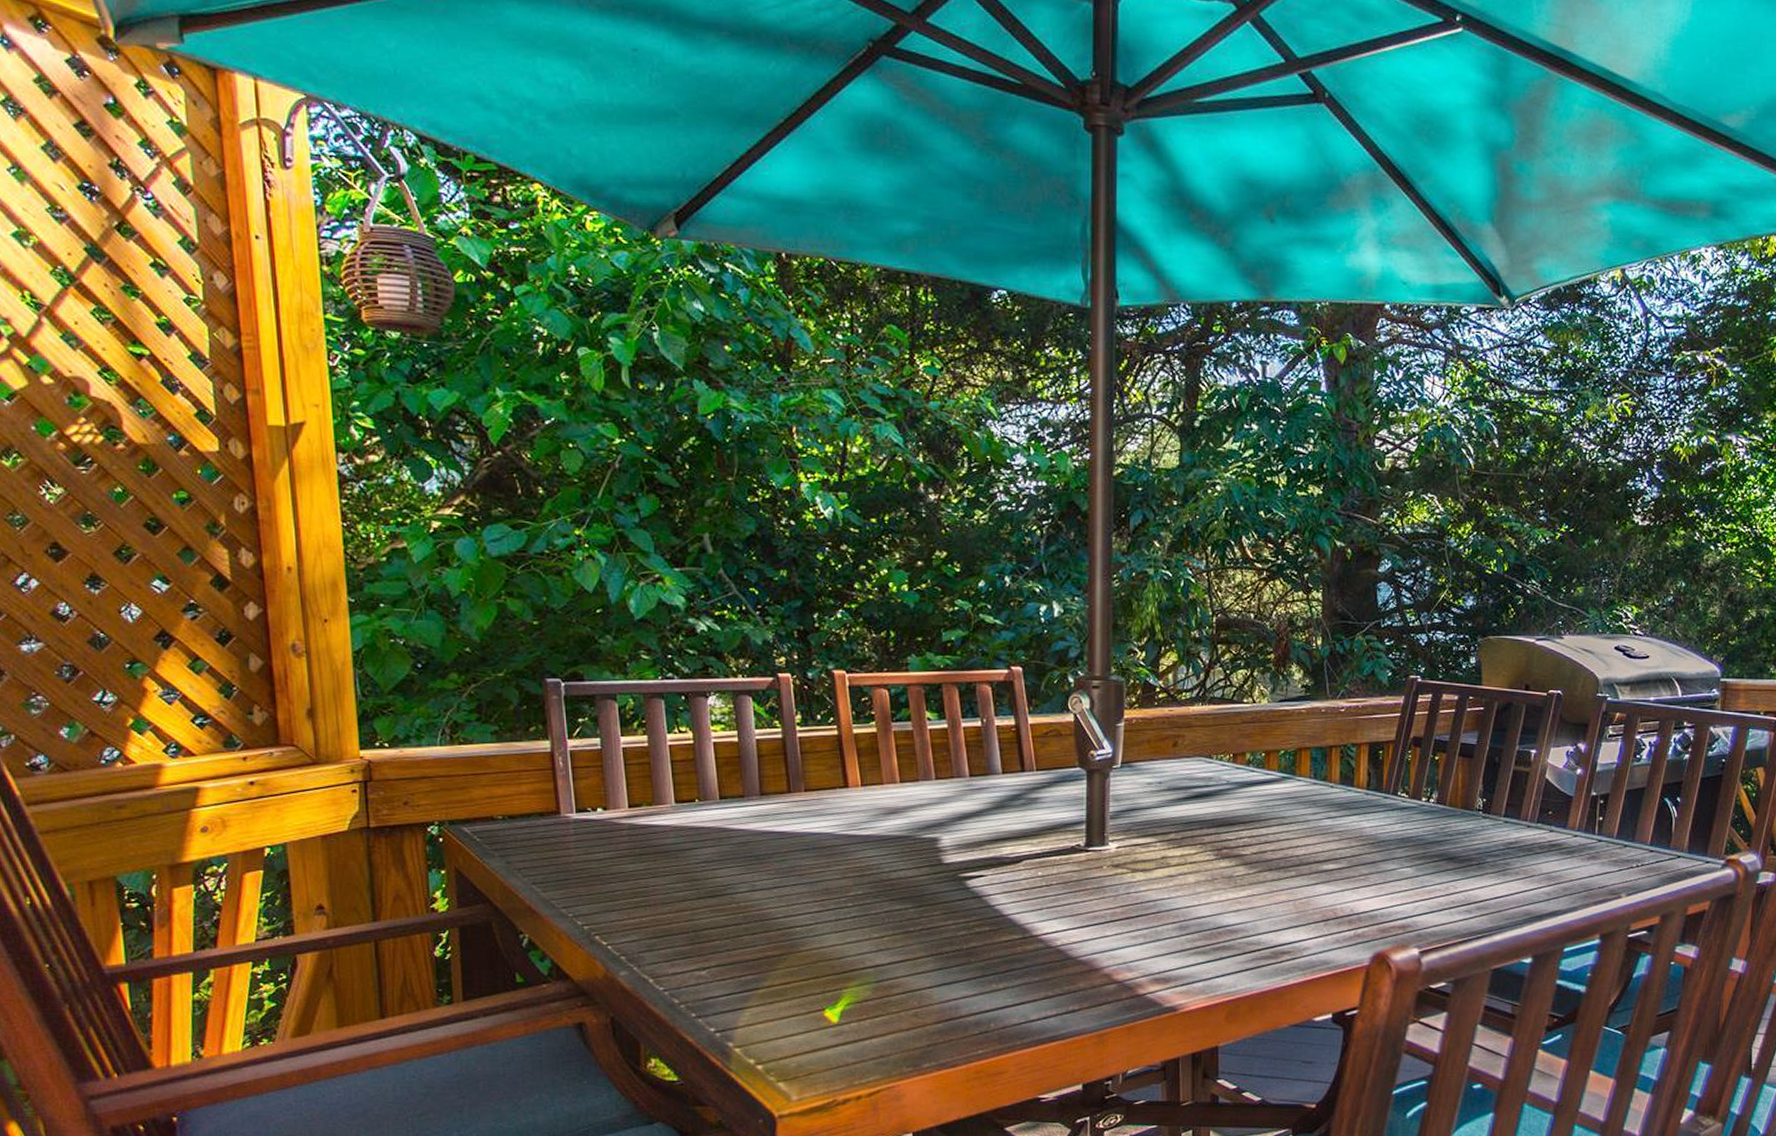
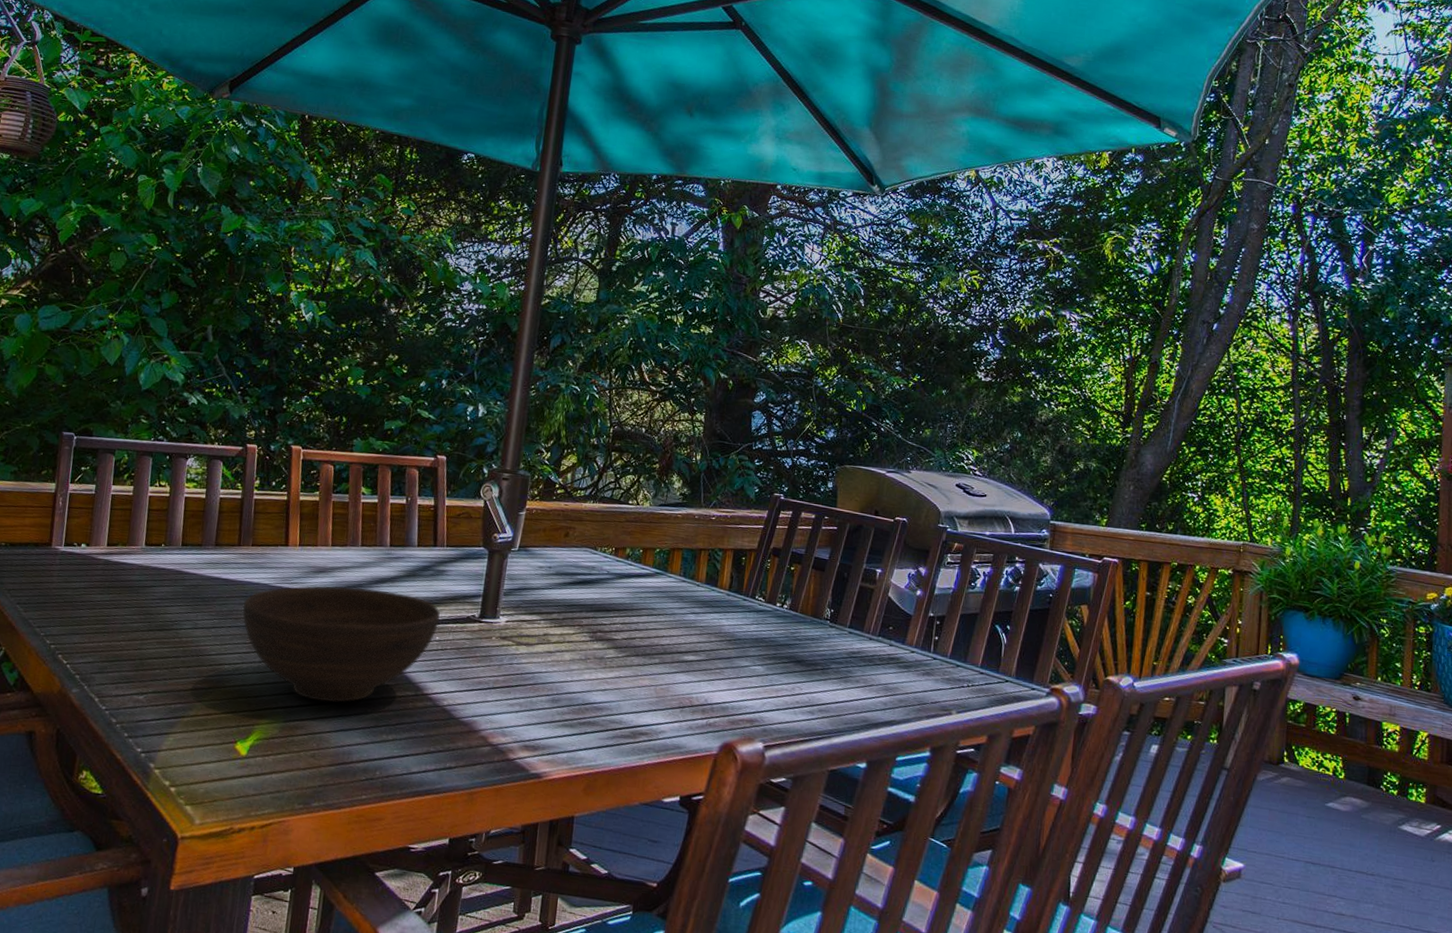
bowl: none [807,826,1040,956] -> present [242,585,441,703]

